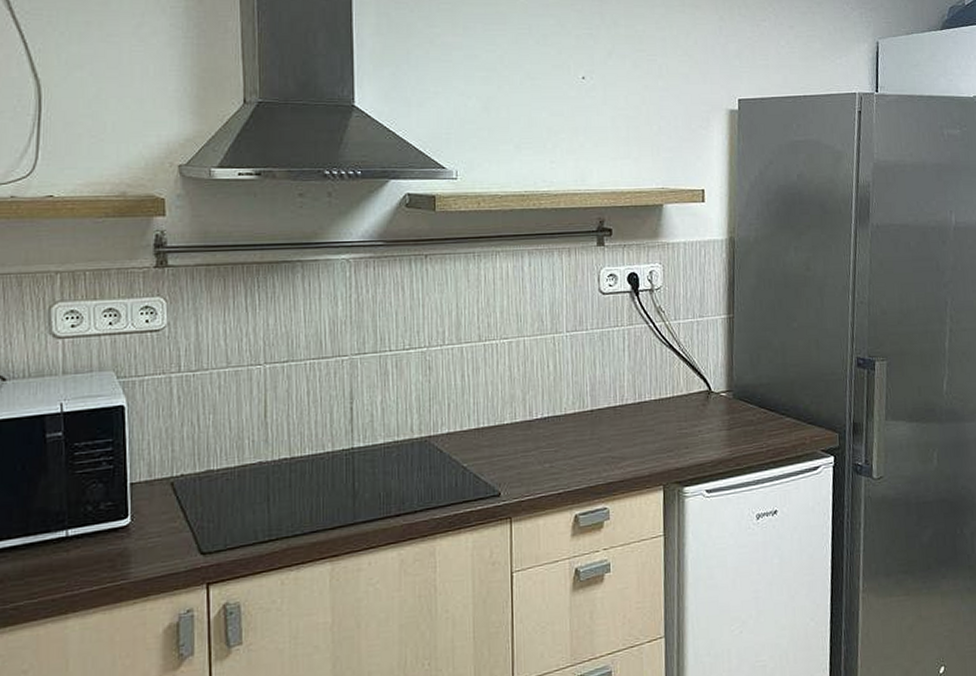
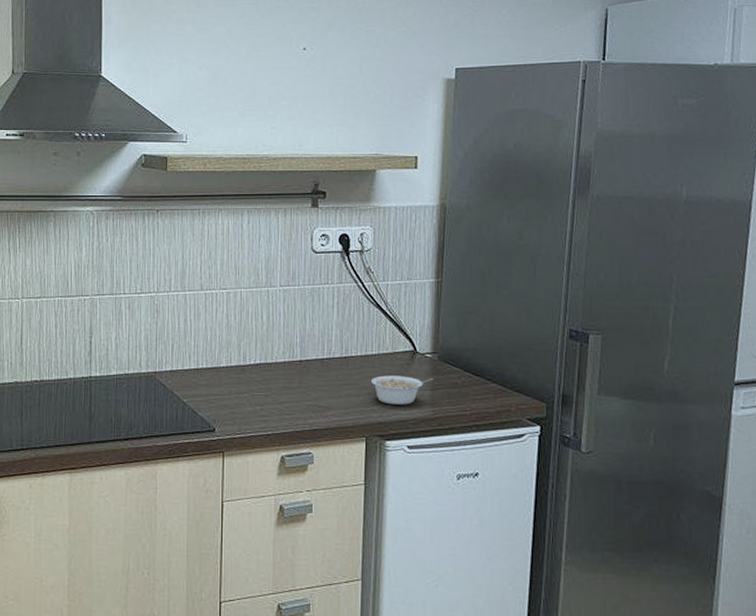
legume: none [667,417,730,449] -> present [371,375,434,405]

